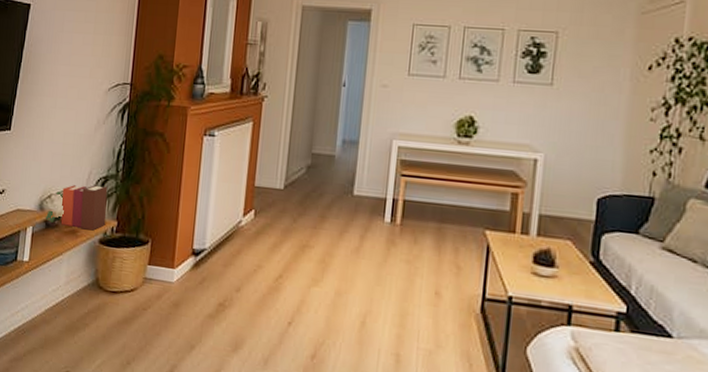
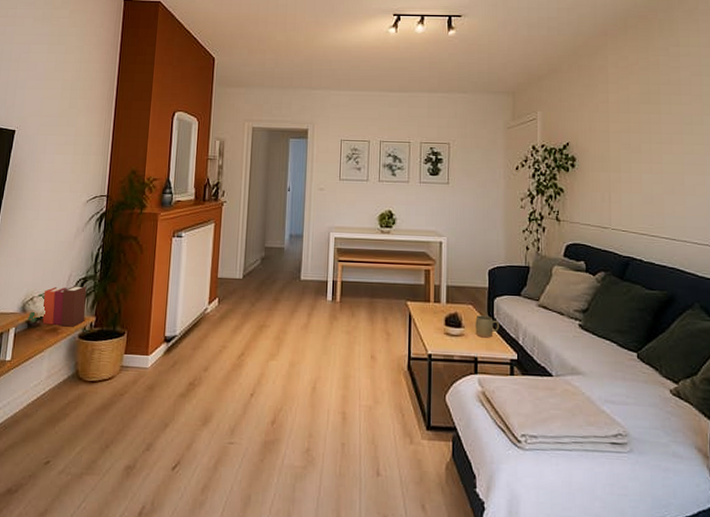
mug: none [572,254,607,283] -> present [475,315,500,338]

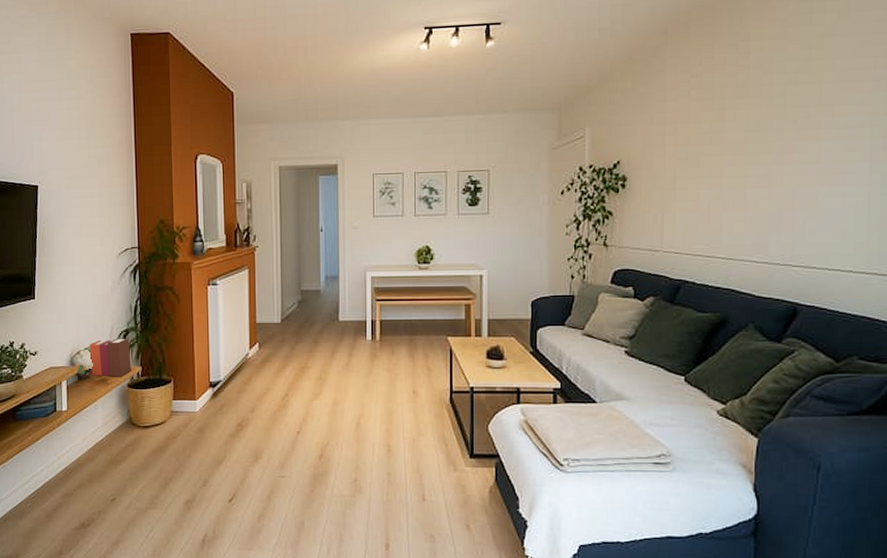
mug: present [475,315,500,338] -> none [518,347,543,369]

